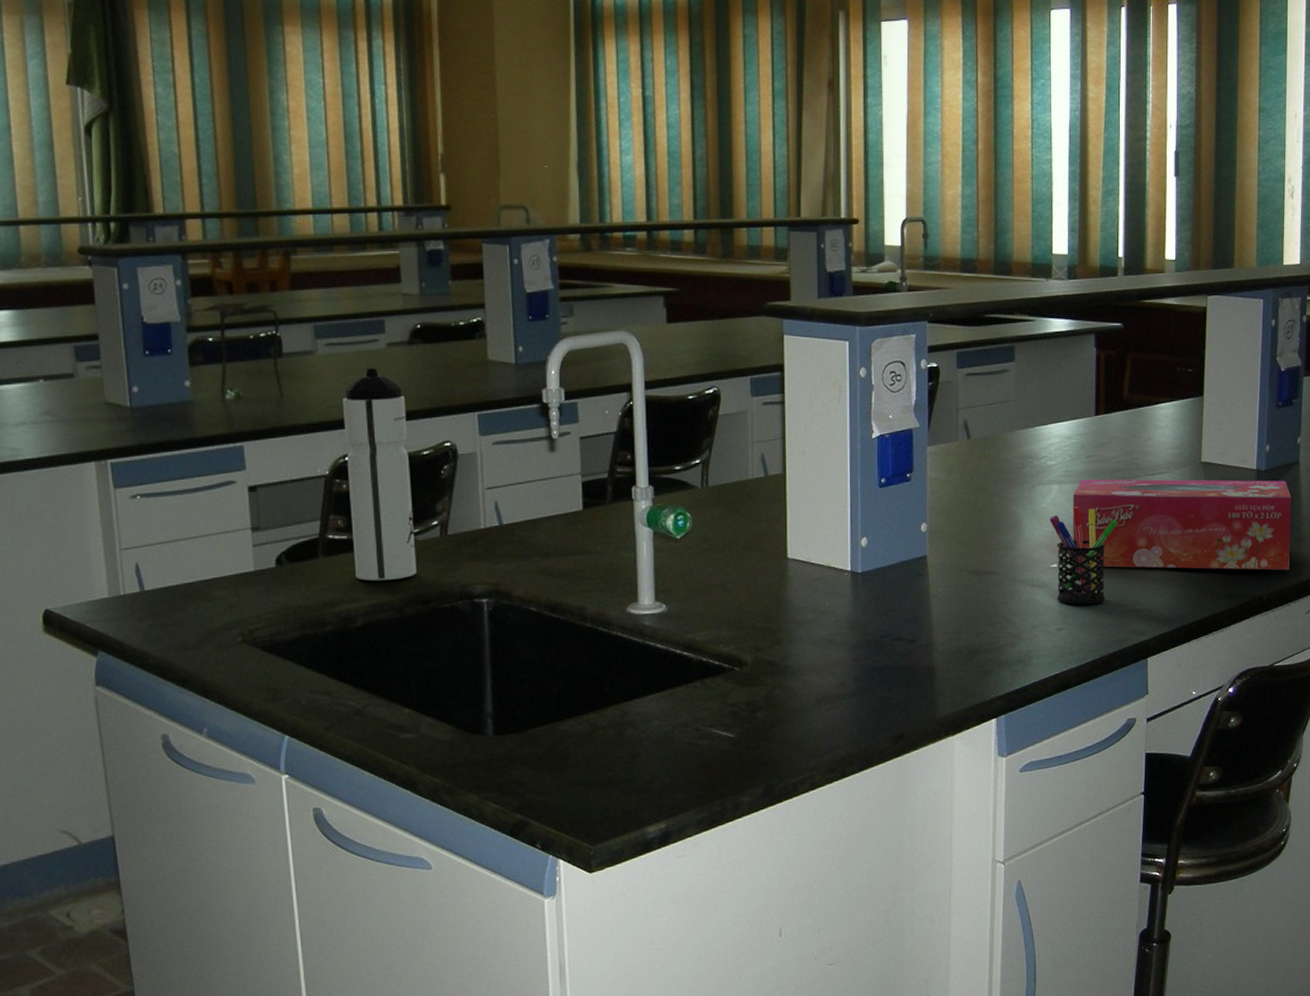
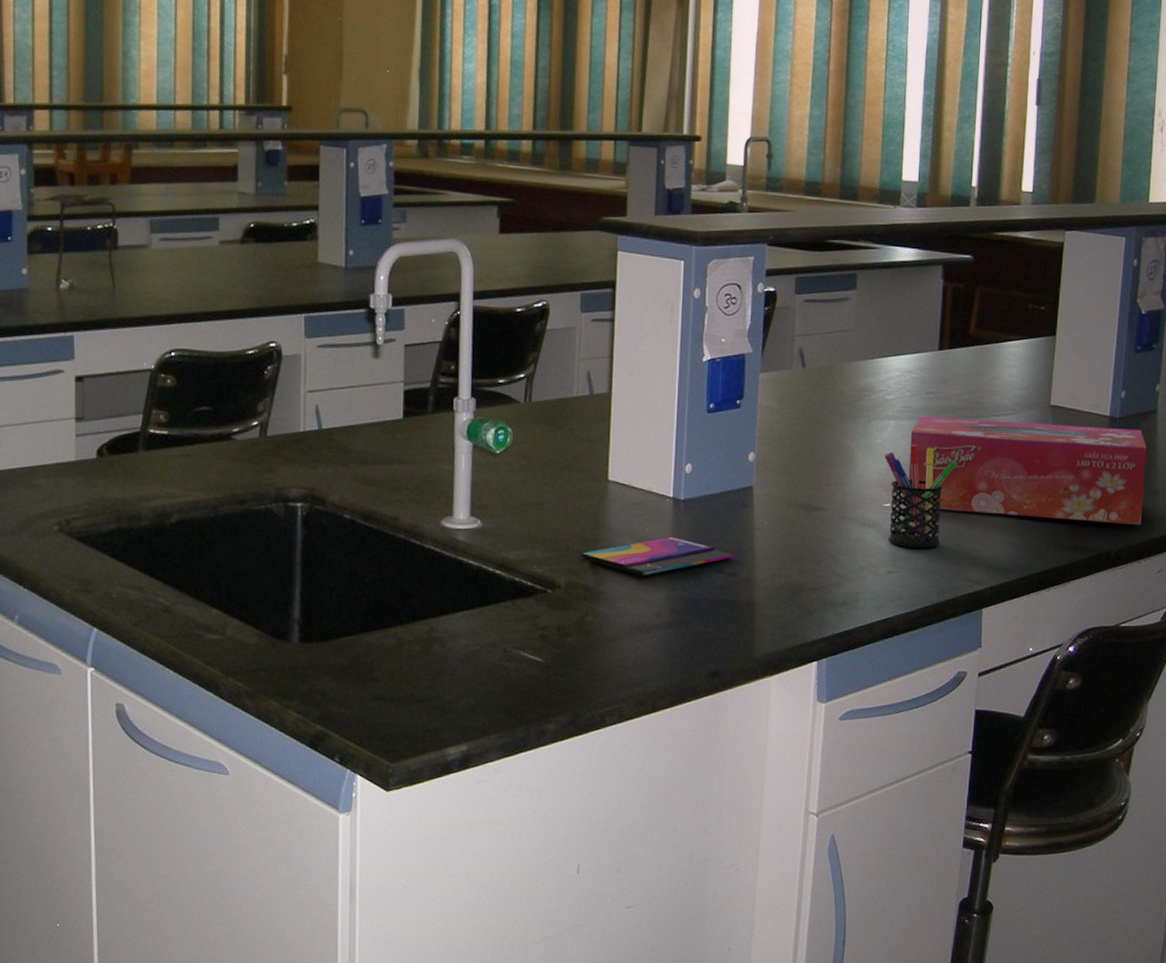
water bottle: present [343,368,417,581] -> none [172,264,235,479]
smartphone: none [765,608,913,648] -> present [581,536,735,575]

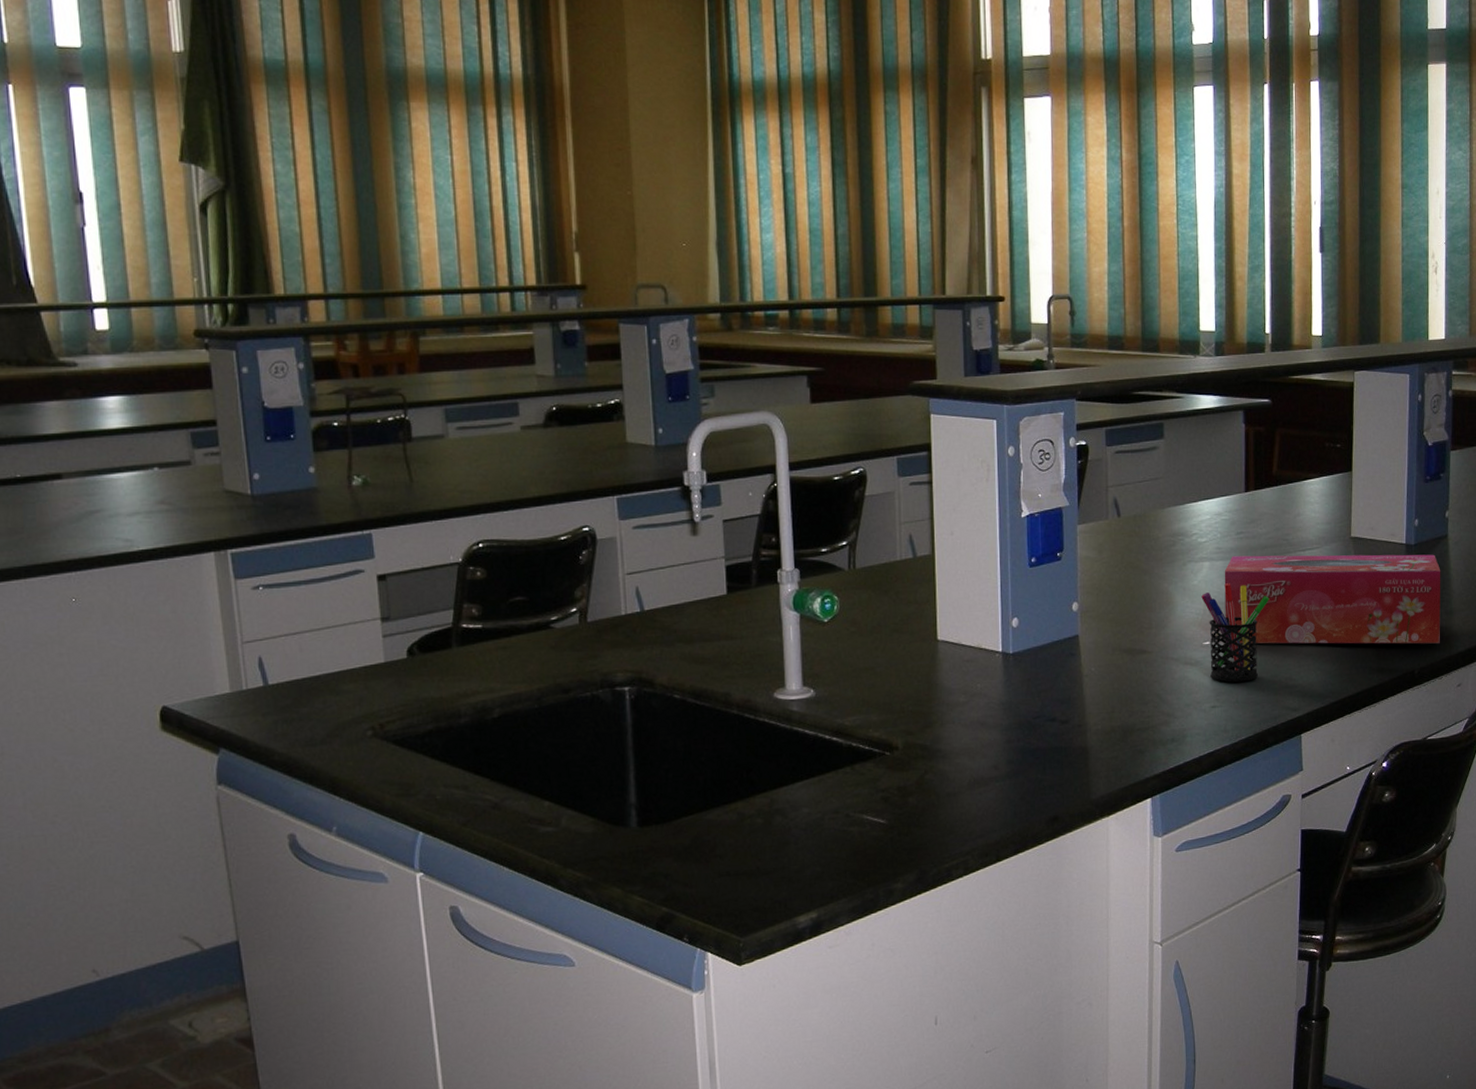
smartphone: present [581,536,735,575] -> none [916,690,1066,730]

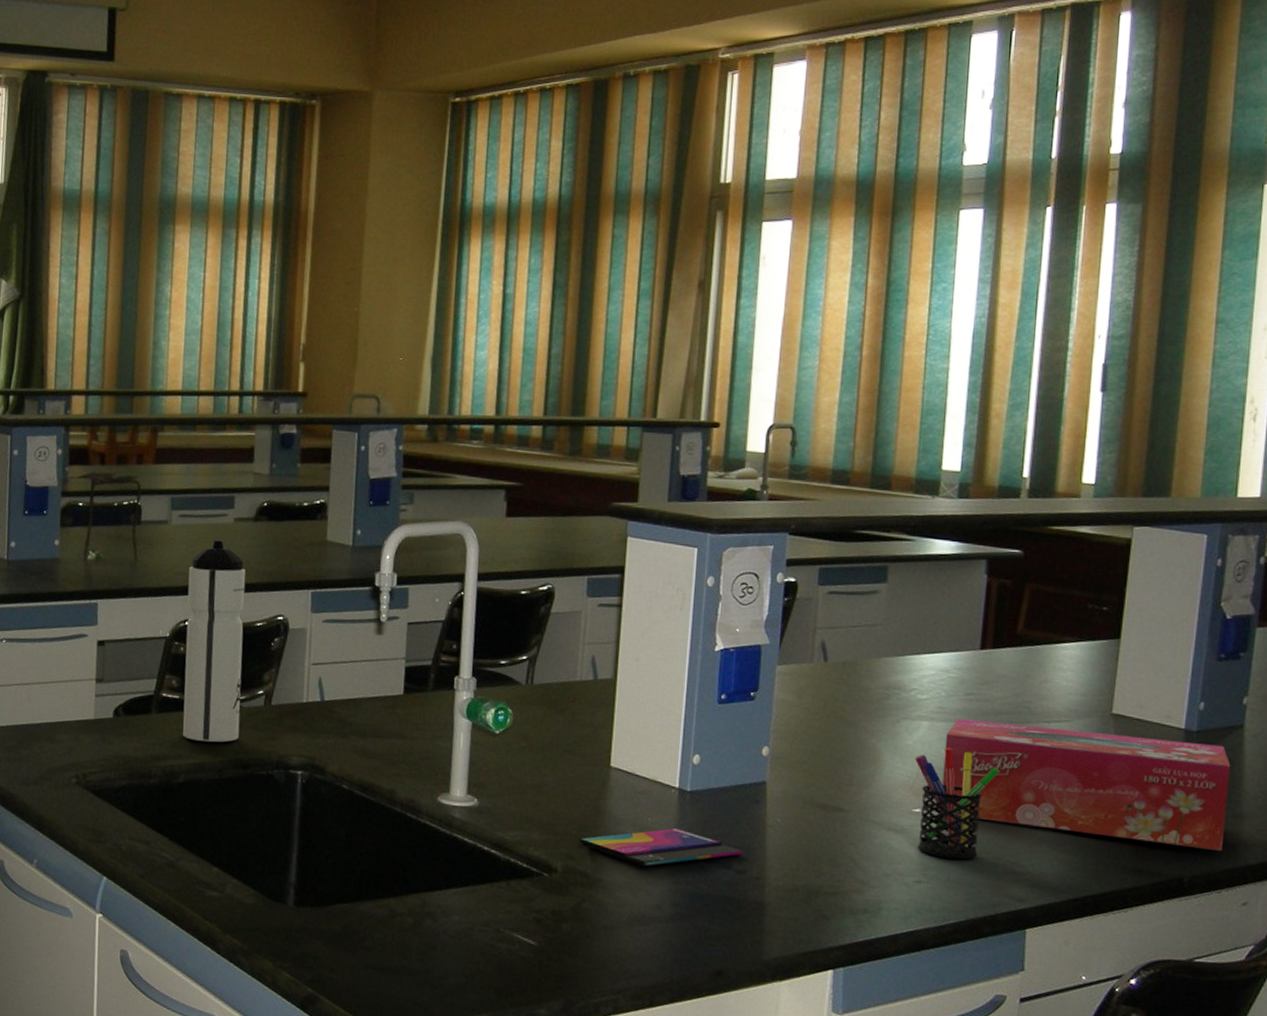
water bottle: none [476,452,556,671] -> present [183,540,246,742]
smartphone: none [916,690,1066,730] -> present [579,828,745,866]

